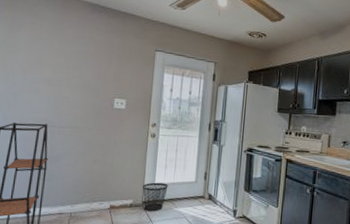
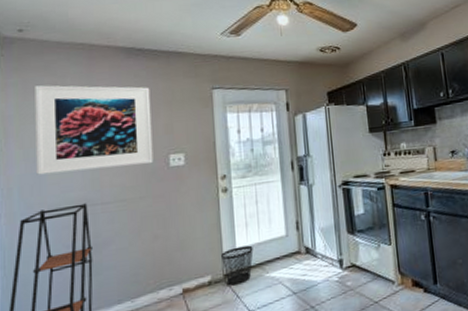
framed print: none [13,23,107,102] -> present [35,85,154,175]

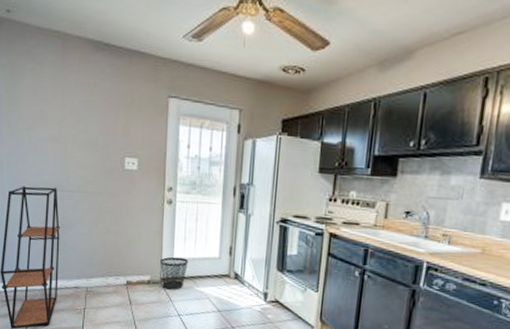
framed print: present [35,85,154,175] -> none [19,70,113,162]

